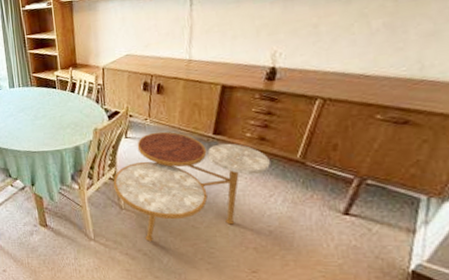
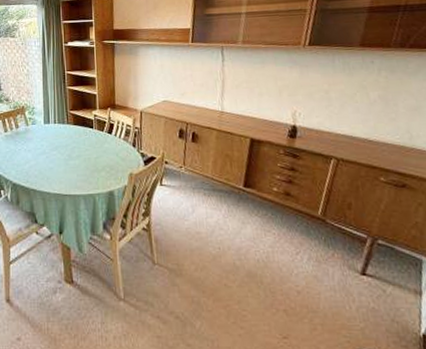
side table: present [113,131,270,242] -> none [146,181,295,303]

